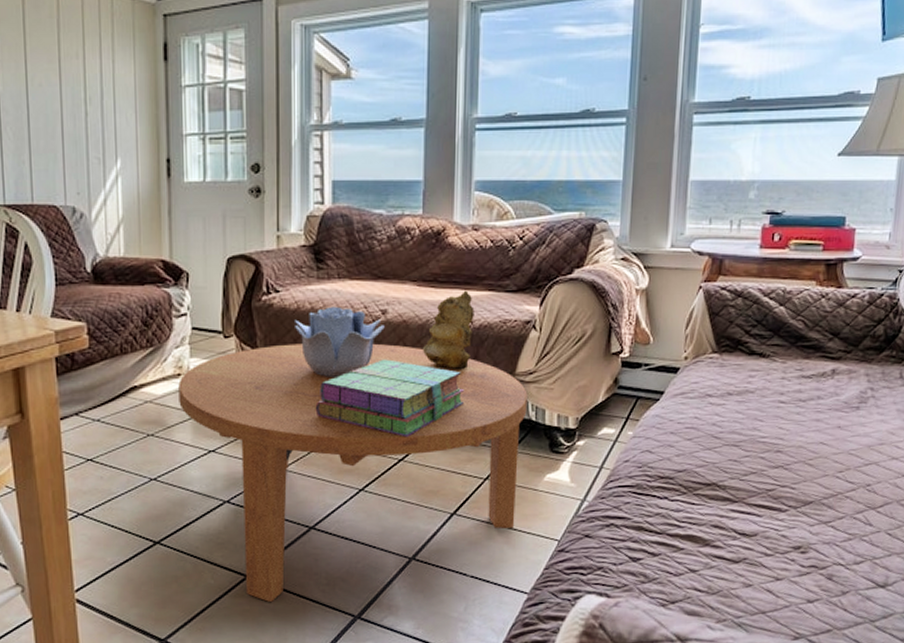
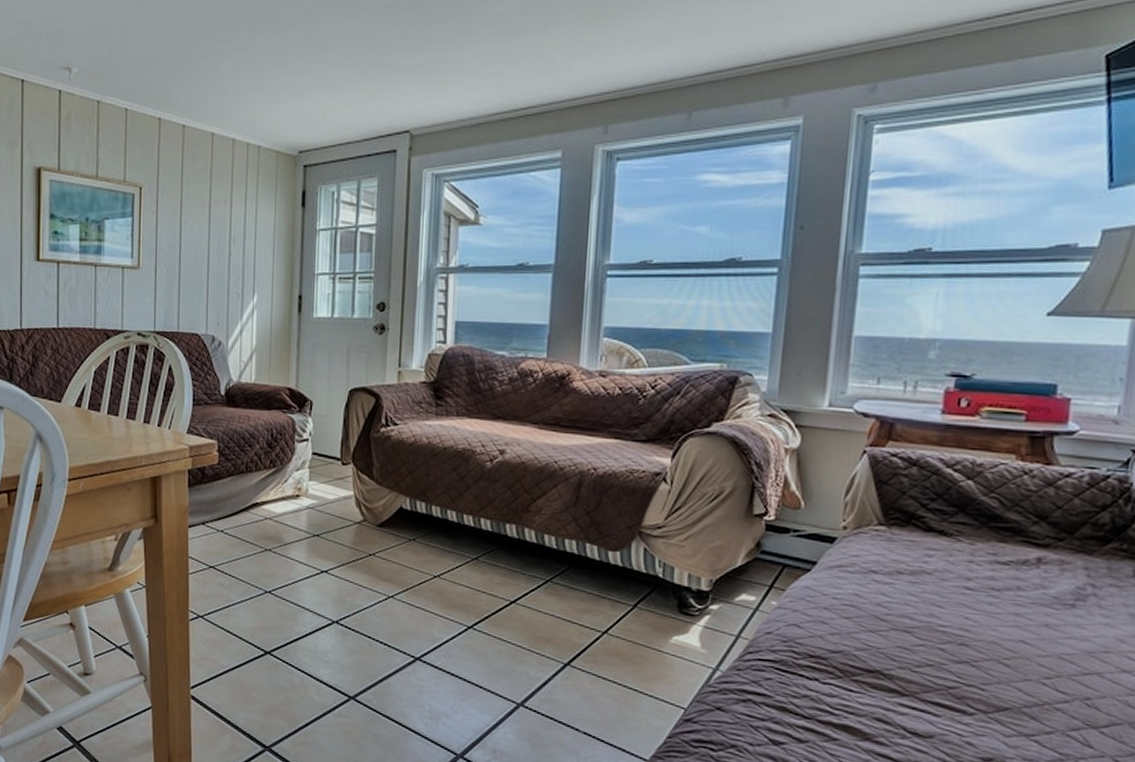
coffee table: present [178,343,528,602] -> none [296,475,655,727]
decorative bowl: present [295,306,385,378] -> none [411,442,502,514]
stack of books: present [315,359,464,438] -> none [427,499,584,580]
seashell: present [423,290,475,370] -> none [541,436,599,517]

